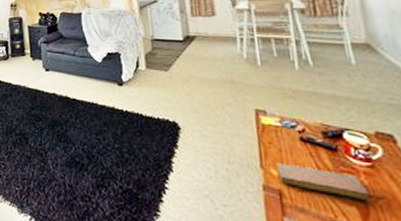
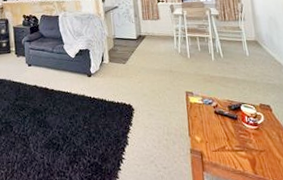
notebook: present [275,162,370,202] -> none [198,131,256,154]

